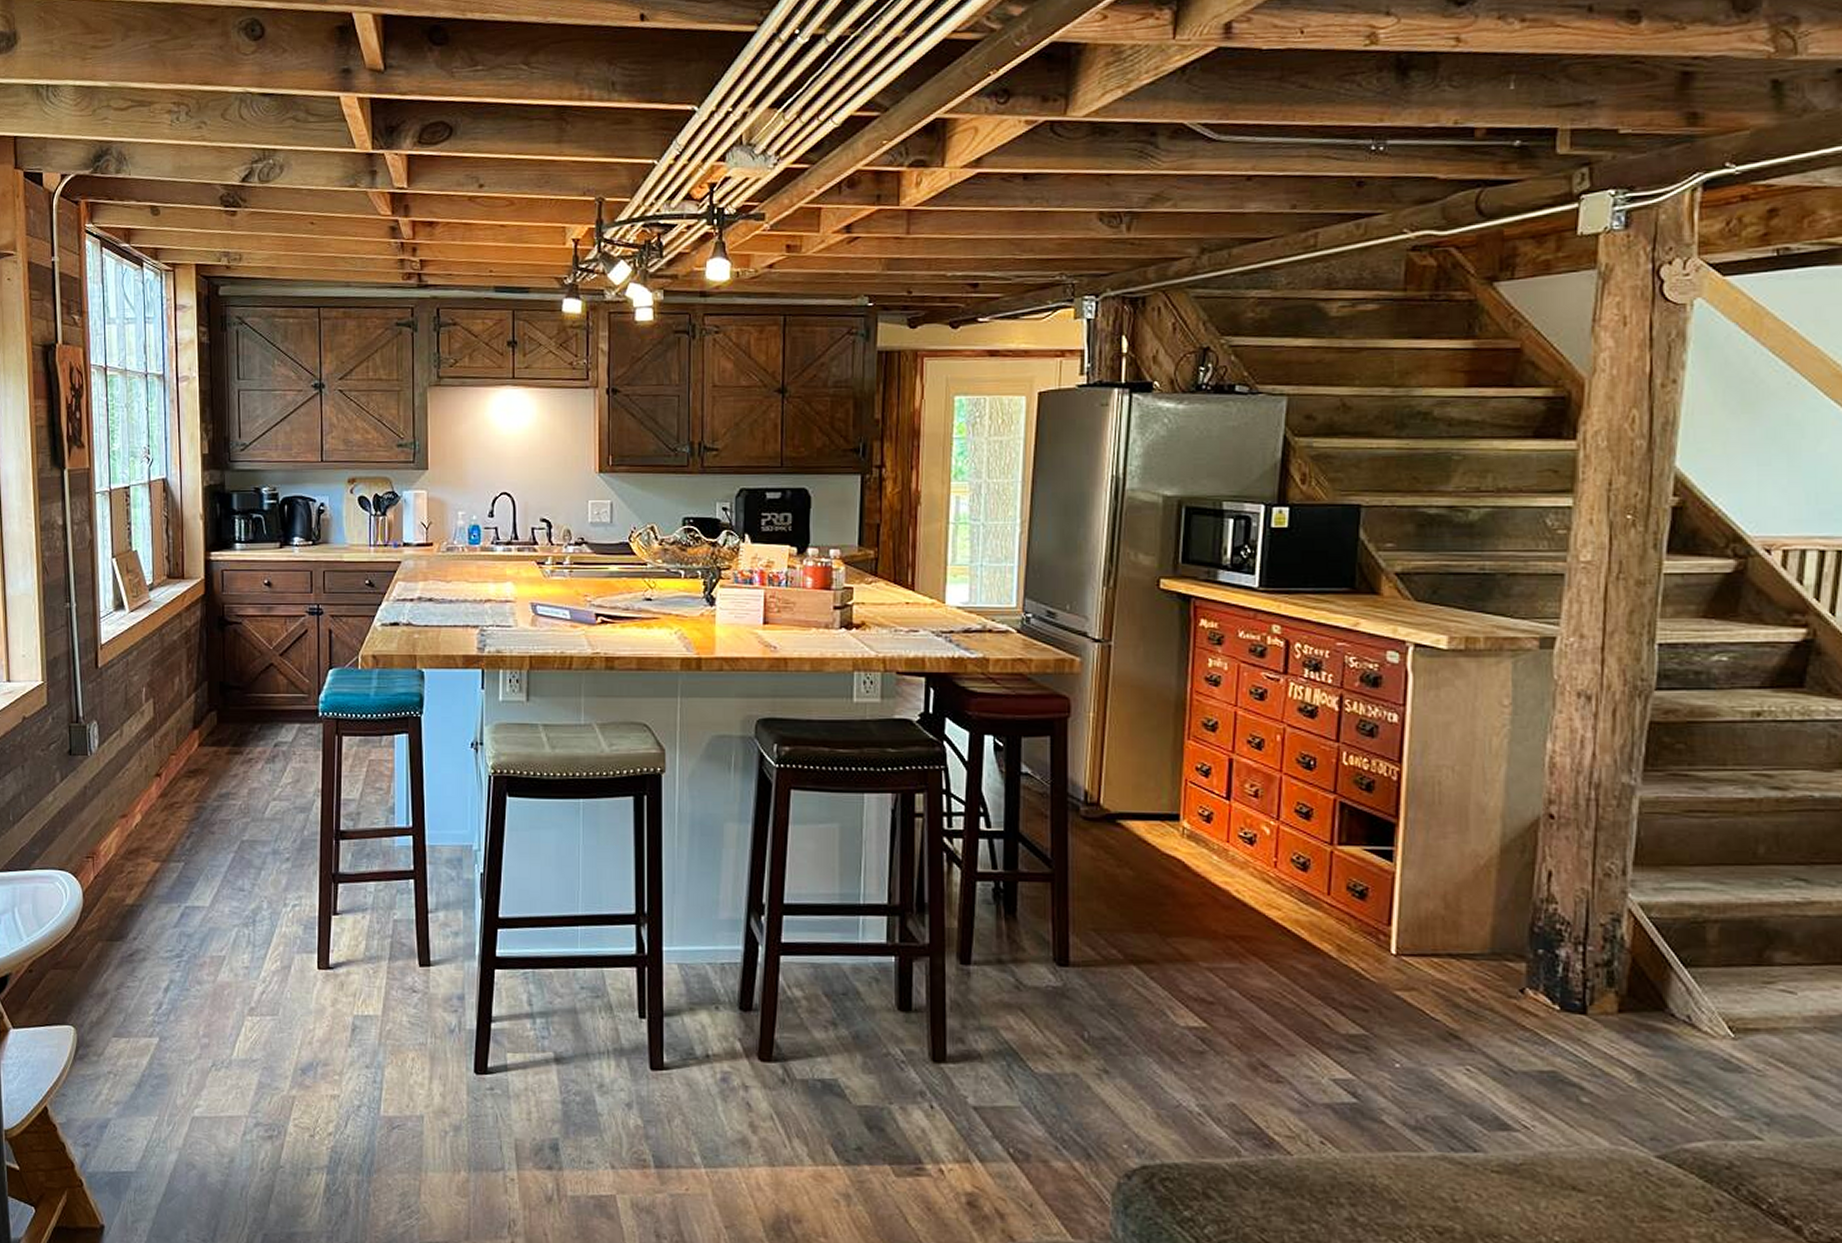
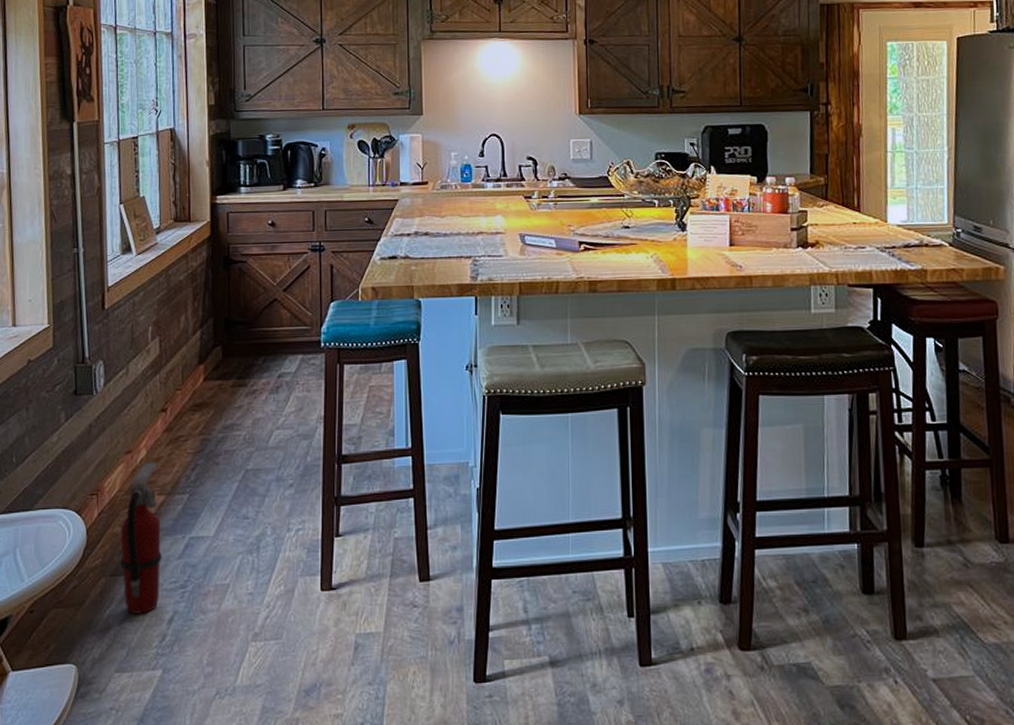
fire extinguisher: none [116,827,158,980] -> present [120,461,162,614]

